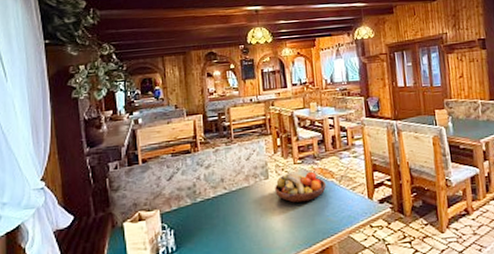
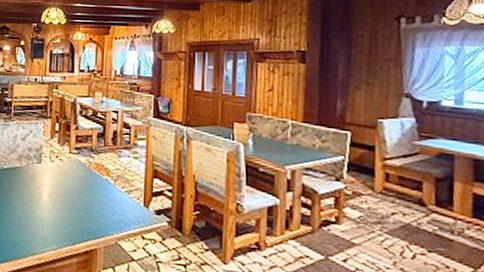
fruit bowl: present [275,171,326,203] -> none [46,160,100,196]

